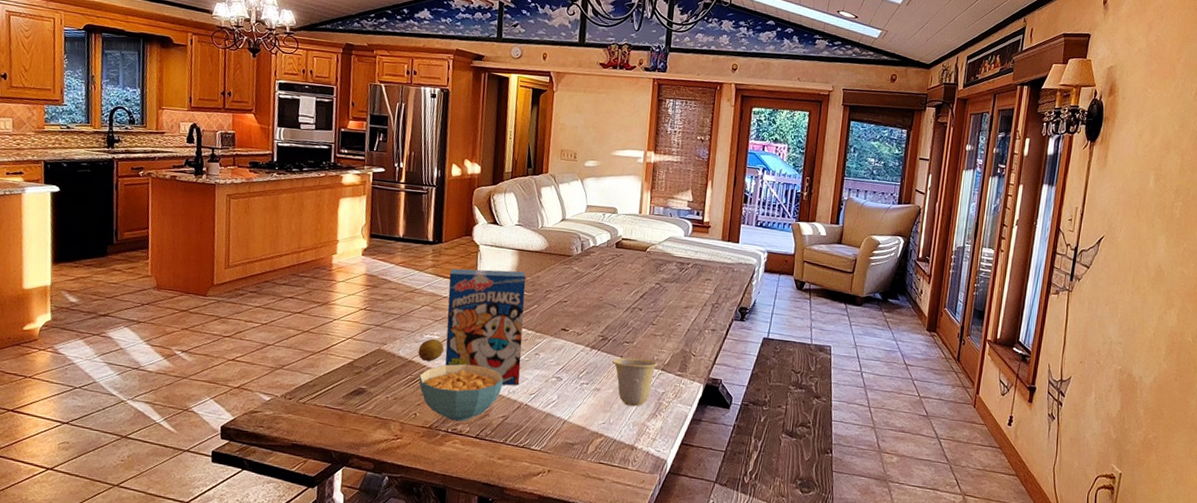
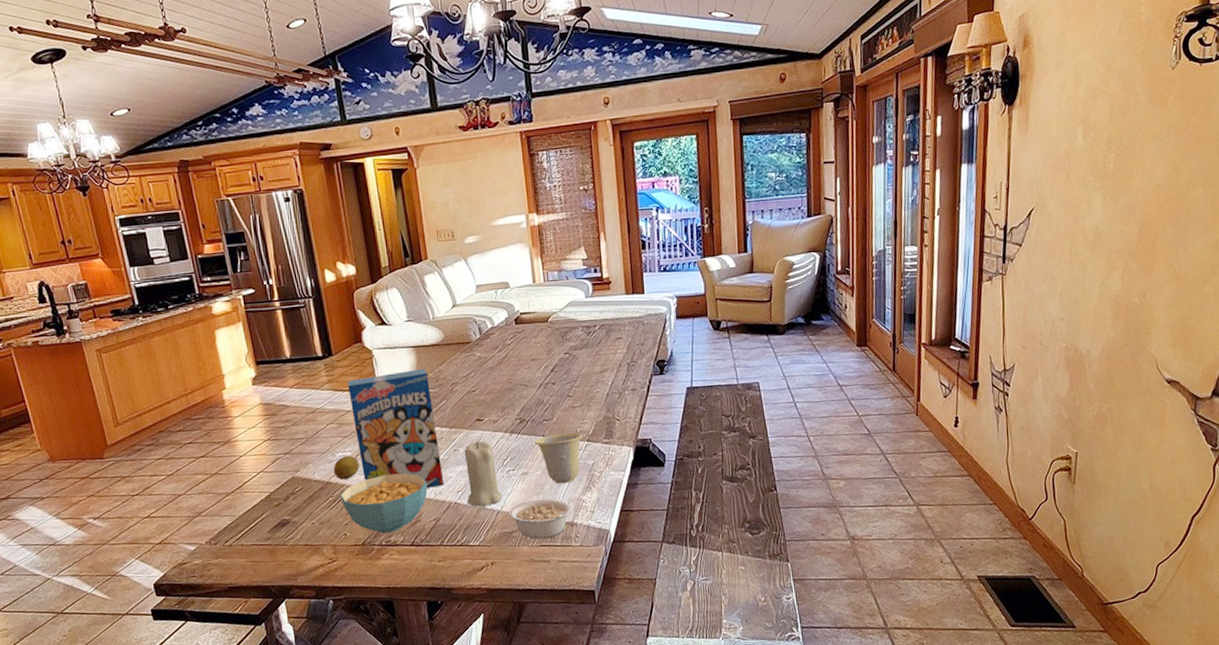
candle: none [537,350,572,414] -> present [464,441,502,507]
legume: none [574,416,635,457] -> present [508,499,572,539]

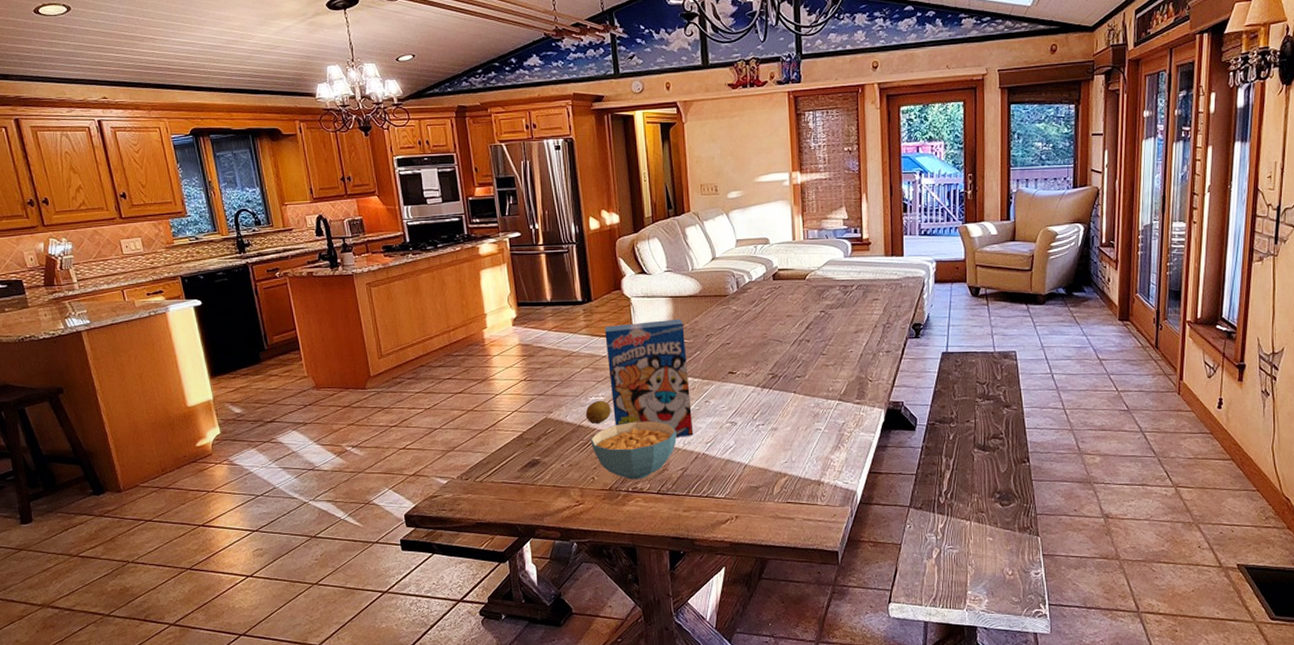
candle: present [464,441,502,507] -> none [715,394,750,460]
legume: present [508,499,572,539] -> none [756,455,820,496]
cup: present [535,432,583,484] -> none [786,391,834,442]

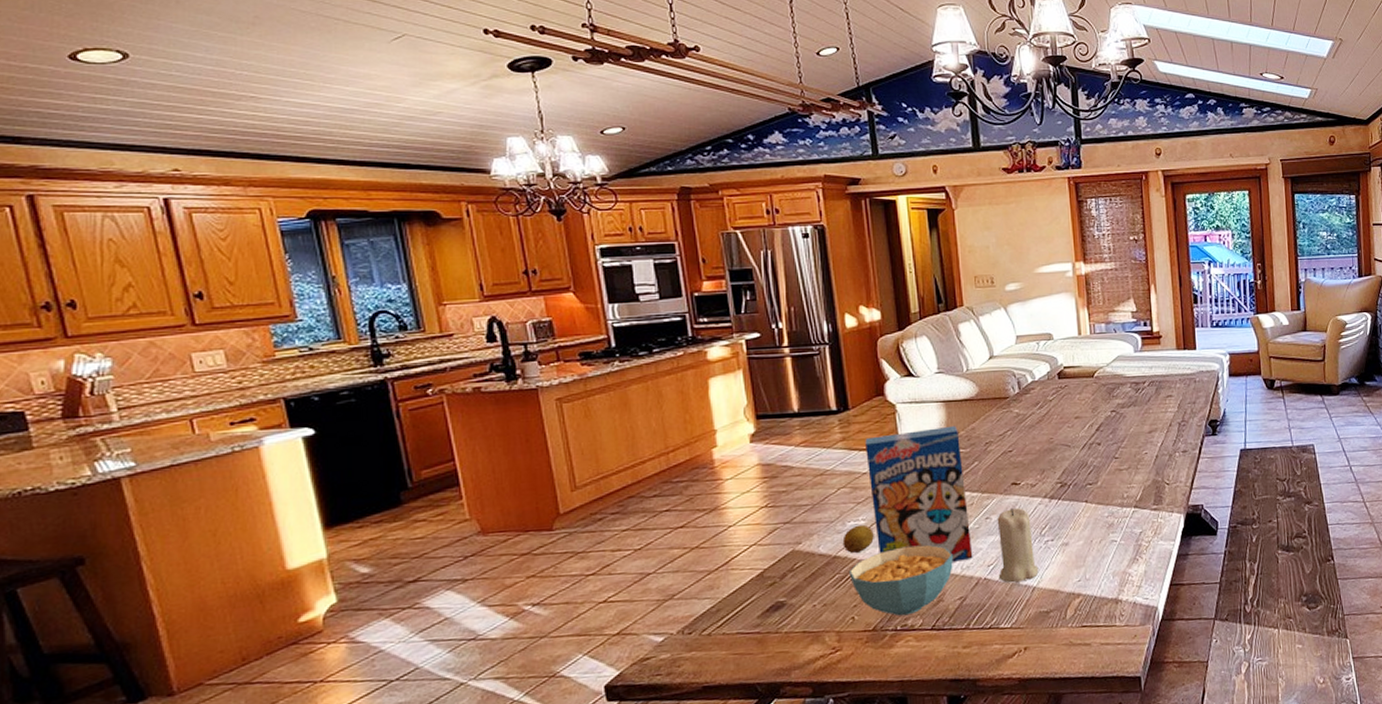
candle: none [715,394,750,460] -> present [997,508,1039,583]

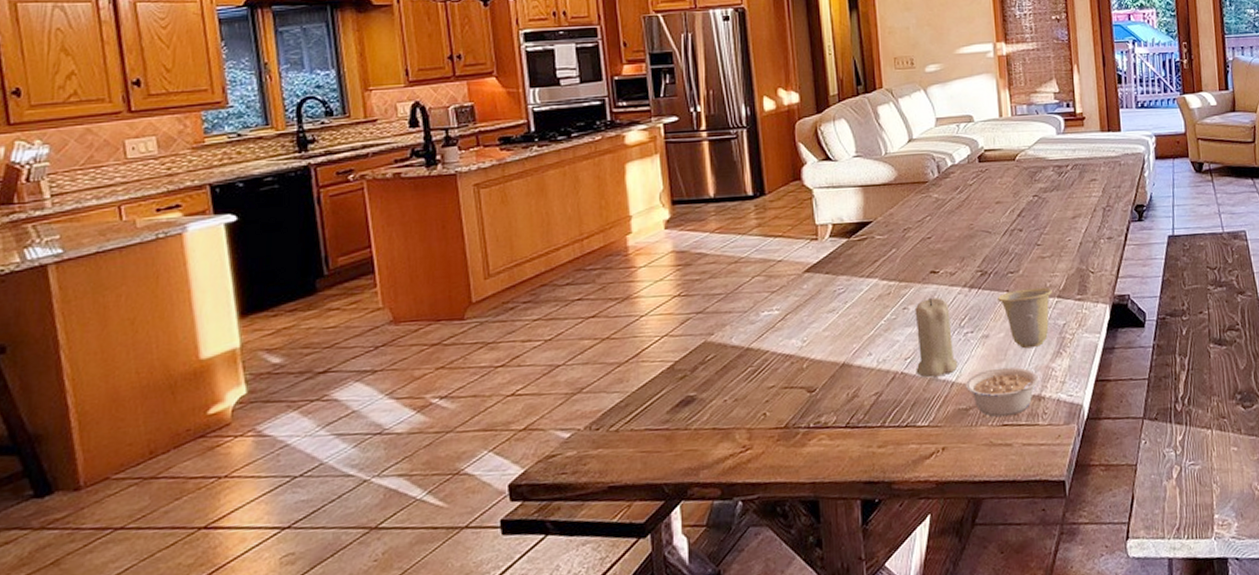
fruit: present [842,524,874,554] -> none [756,314,788,346]
cereal bowl: present [848,544,953,616] -> none [761,336,869,413]
cereal box: present [865,425,973,562] -> none [781,211,890,355]
legume: none [1045,572,1117,619] -> present [965,367,1040,417]
cup: none [1077,498,1129,556] -> present [998,287,1052,349]

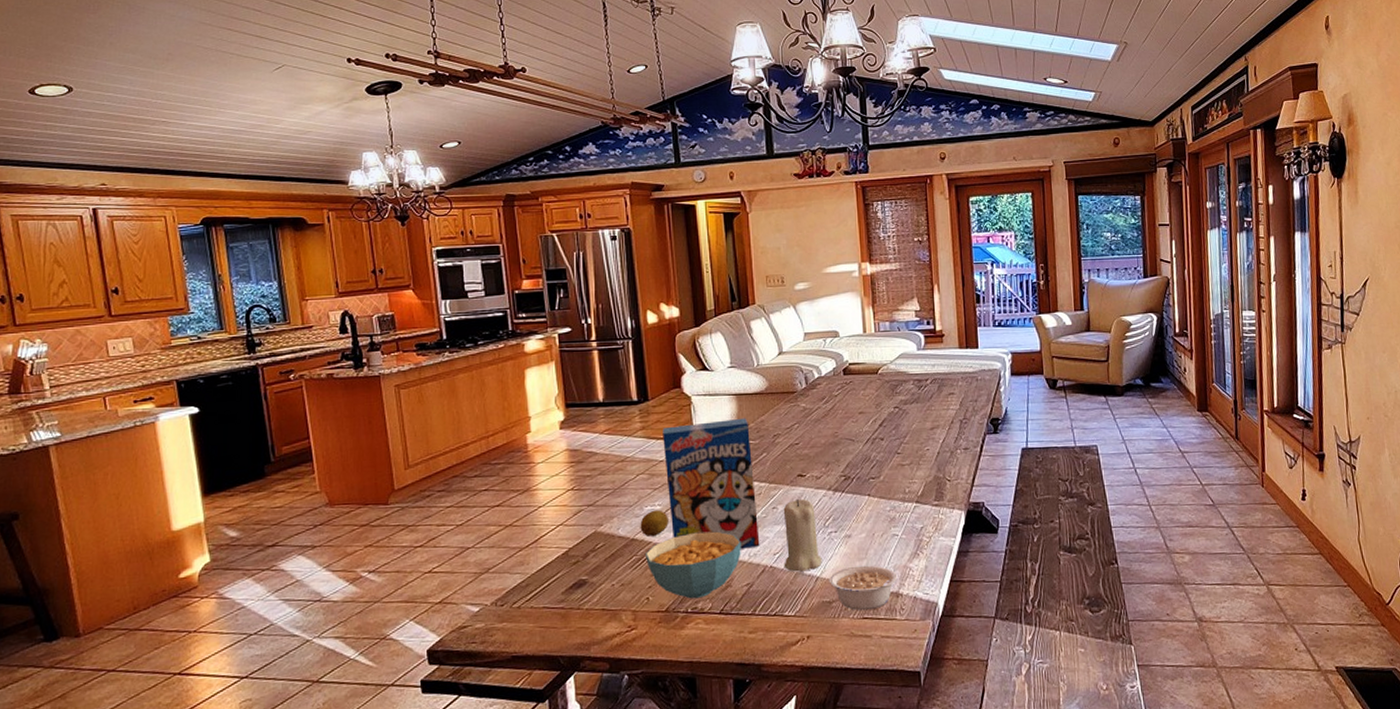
fruit: none [756,314,788,346] -> present [640,509,669,538]
cereal bowl: none [761,336,869,413] -> present [644,531,741,599]
cereal box: none [781,211,890,355] -> present [663,418,760,549]
cup: present [998,287,1052,349] -> none [860,493,911,549]

